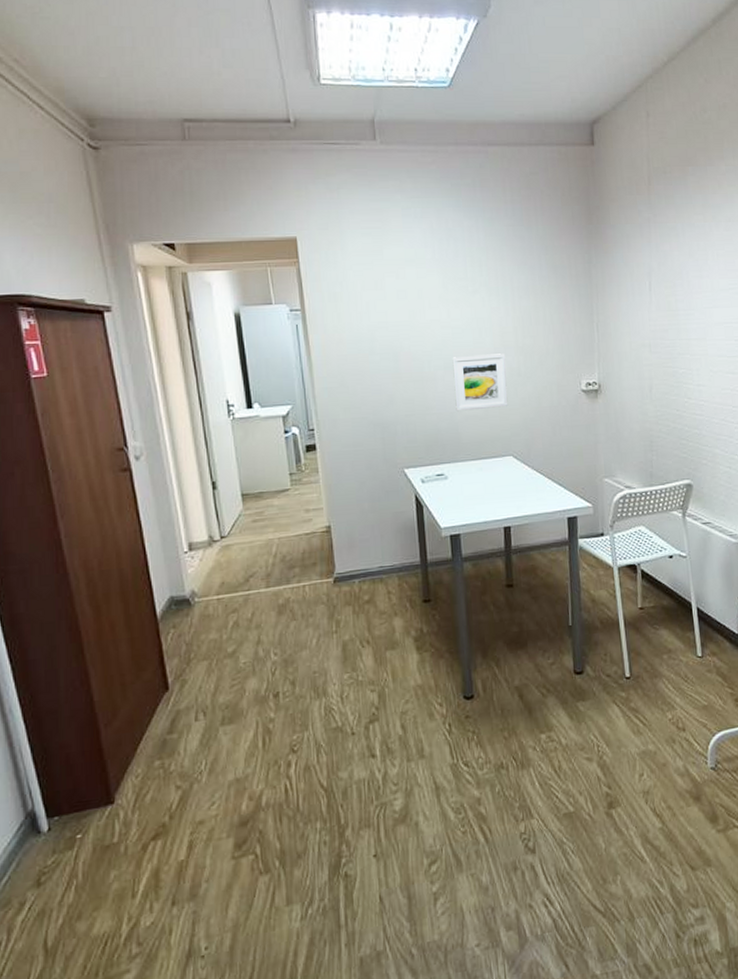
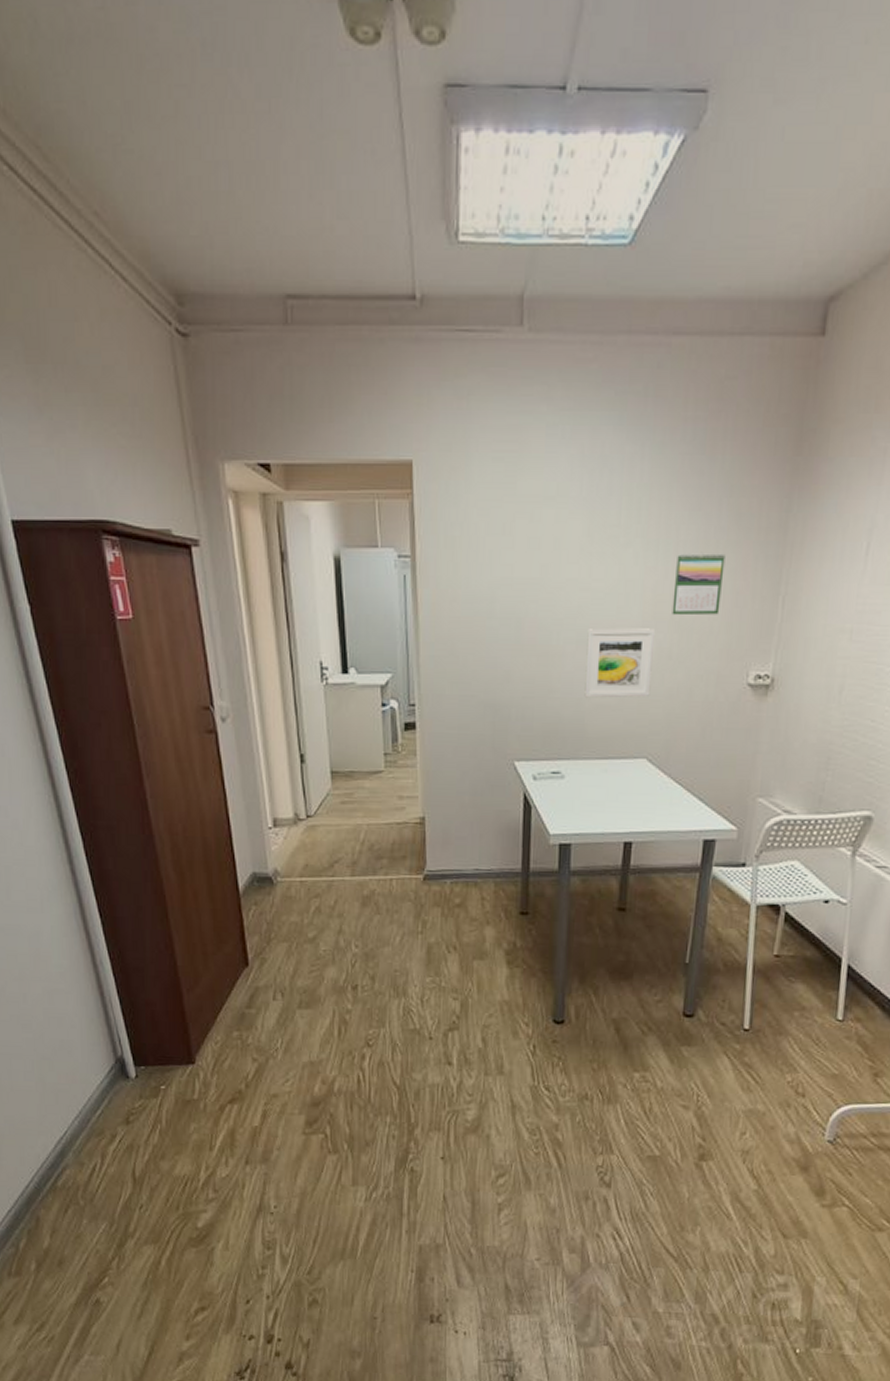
calendar: none [514,295,552,343] -> present [672,553,726,616]

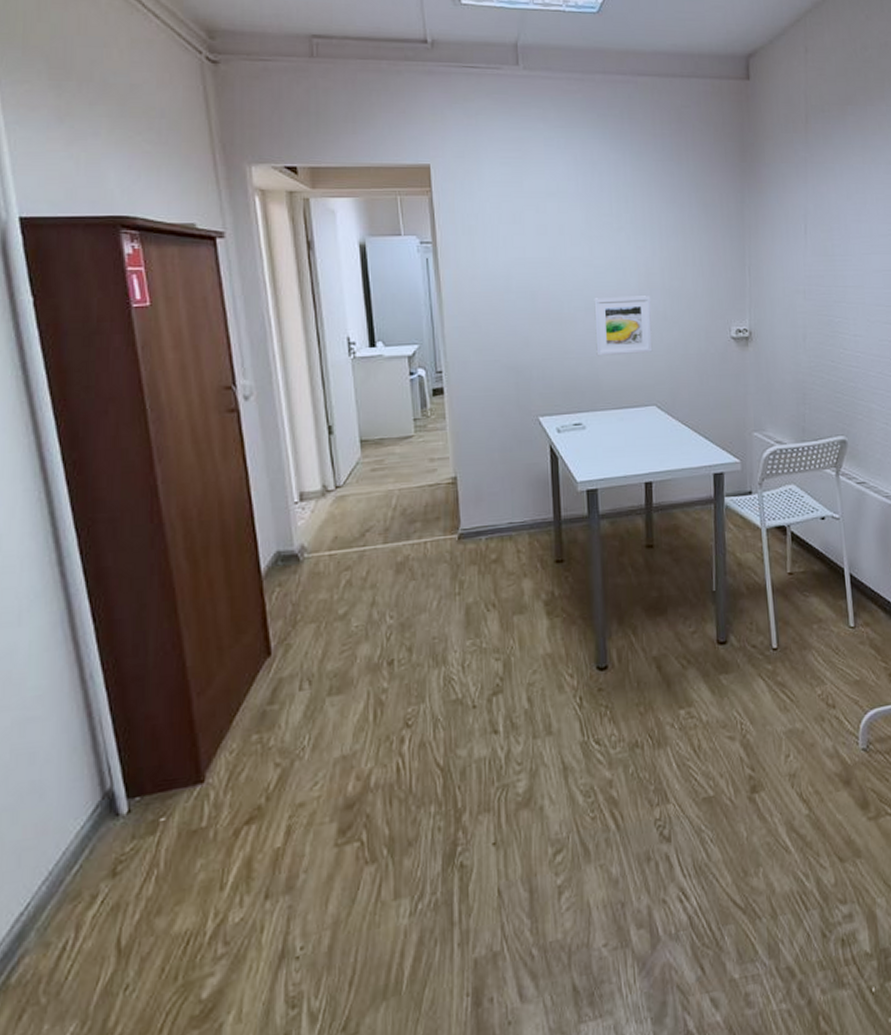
calendar: present [672,553,726,616] -> none [661,235,701,285]

